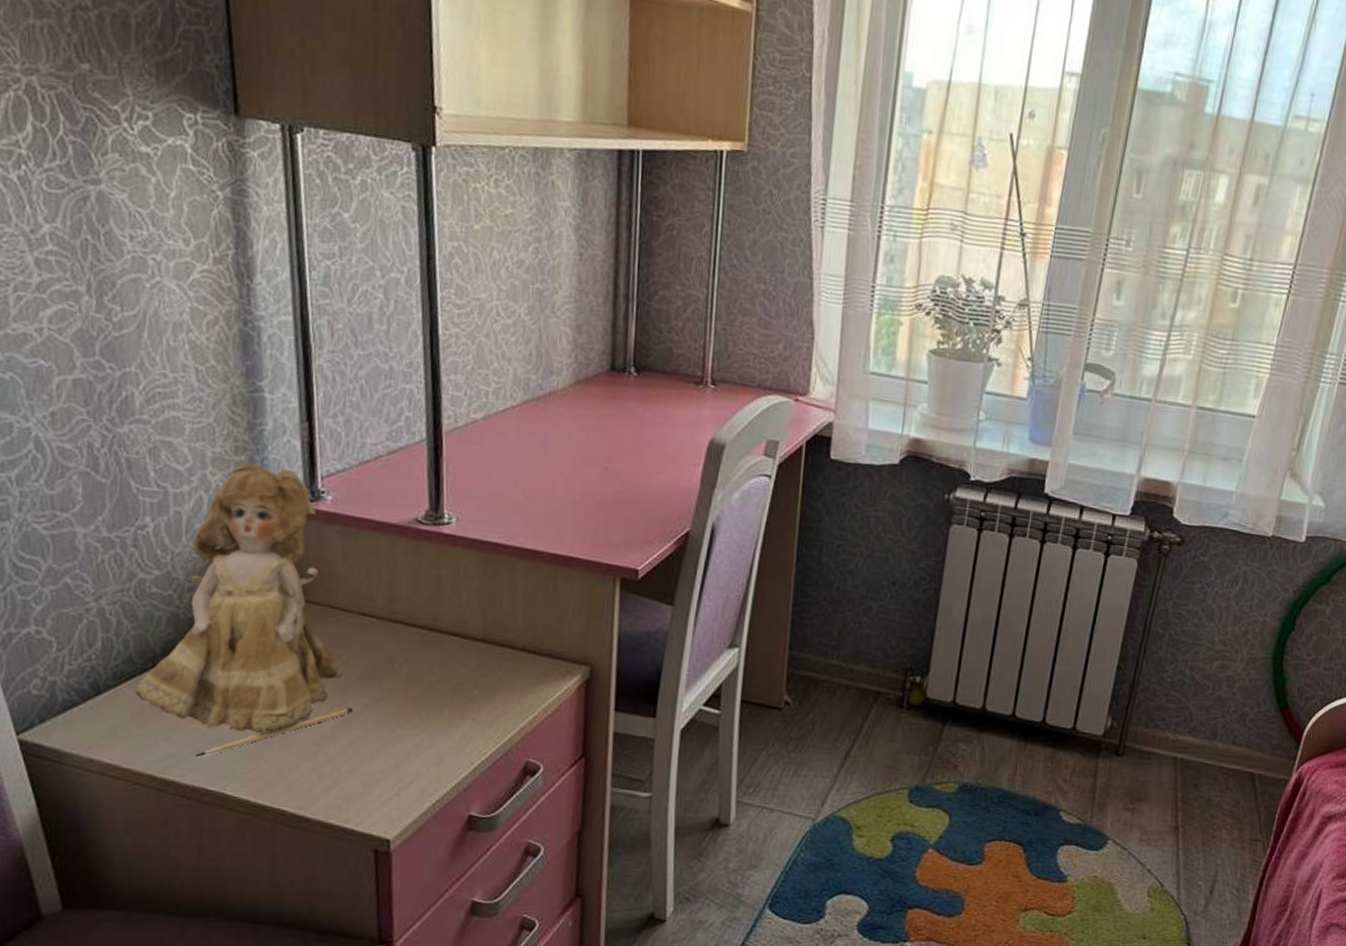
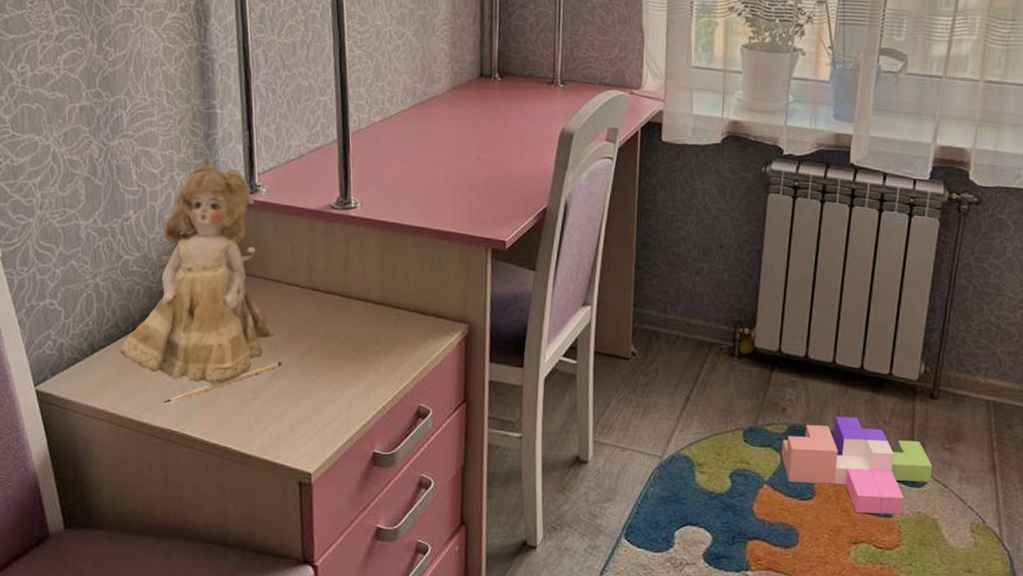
toy blocks: none [950,774,1113,880] -> present [781,416,933,515]

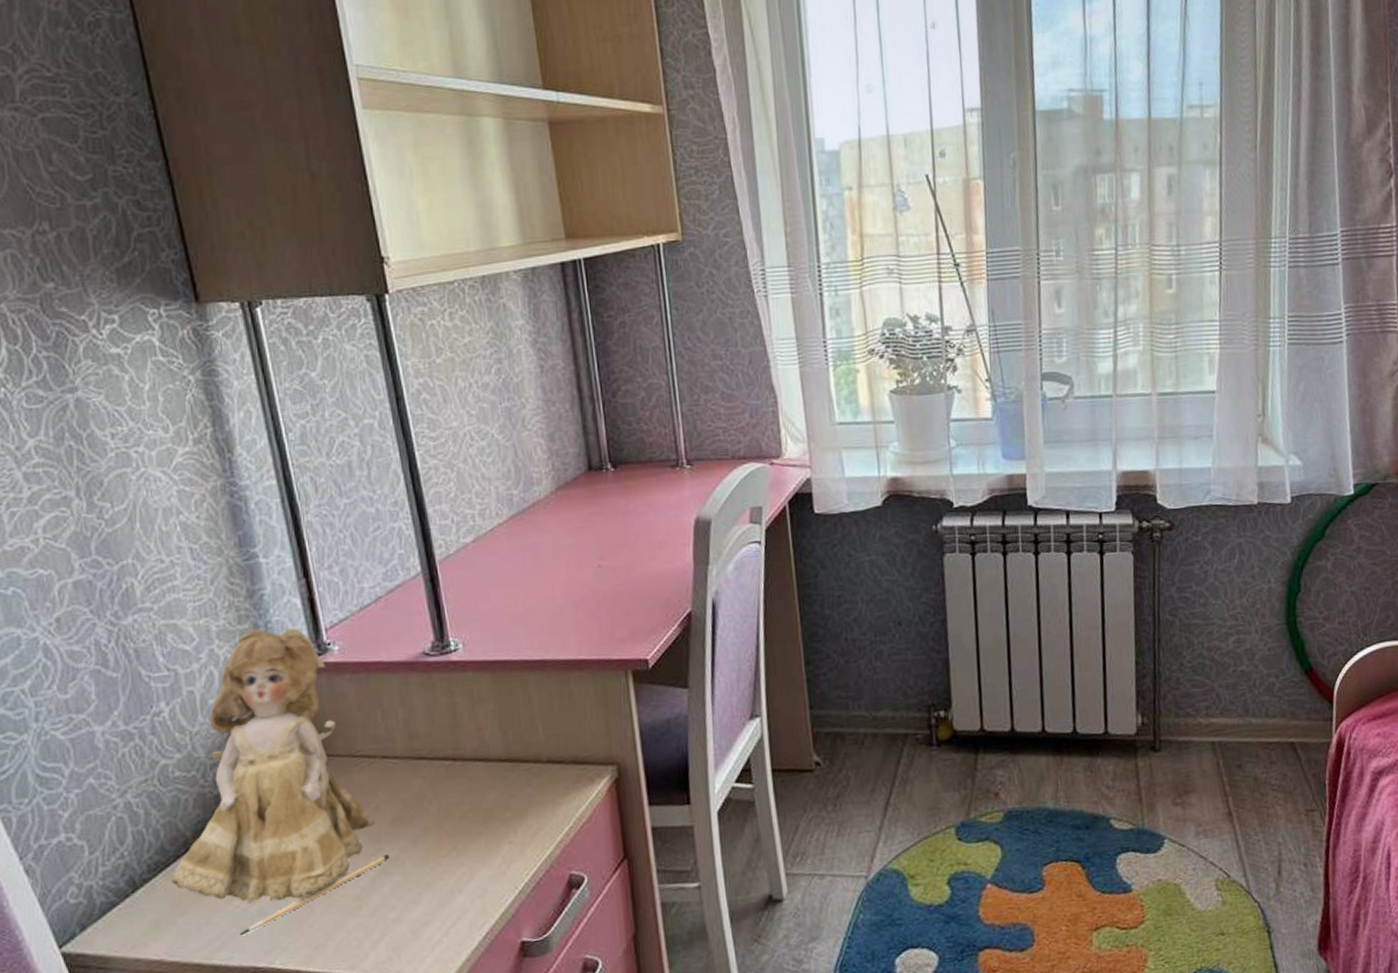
toy blocks: present [781,416,933,515] -> none [1000,788,1167,894]

